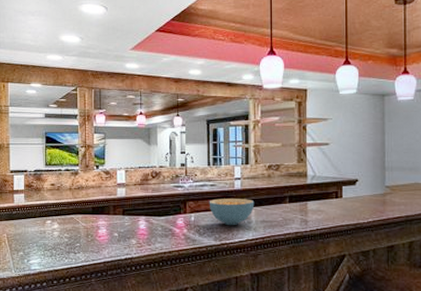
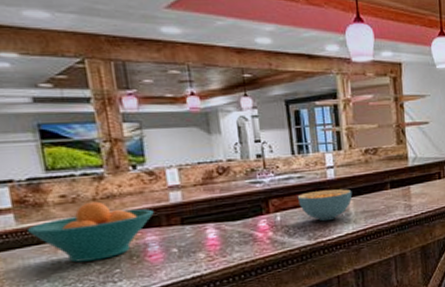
fruit bowl: none [29,190,106,235] -> present [26,201,154,263]

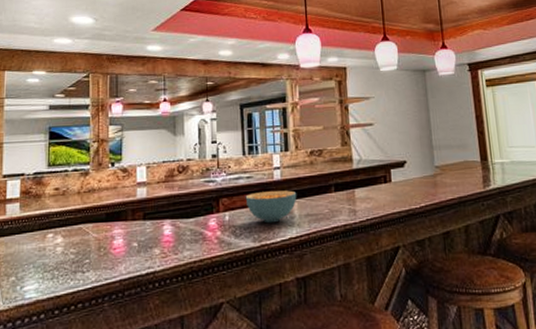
fruit bowl: present [26,201,154,263] -> none [26,194,123,251]

